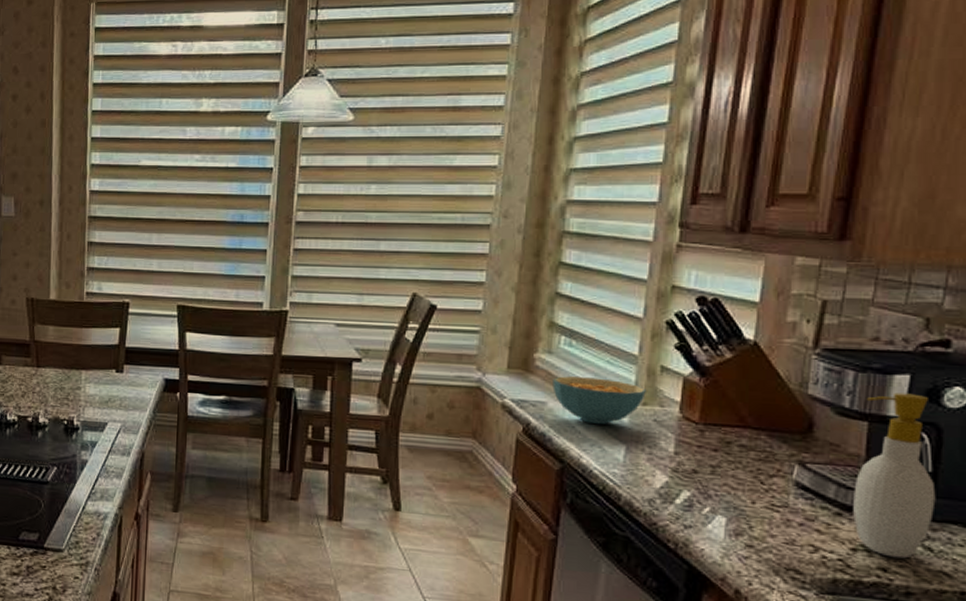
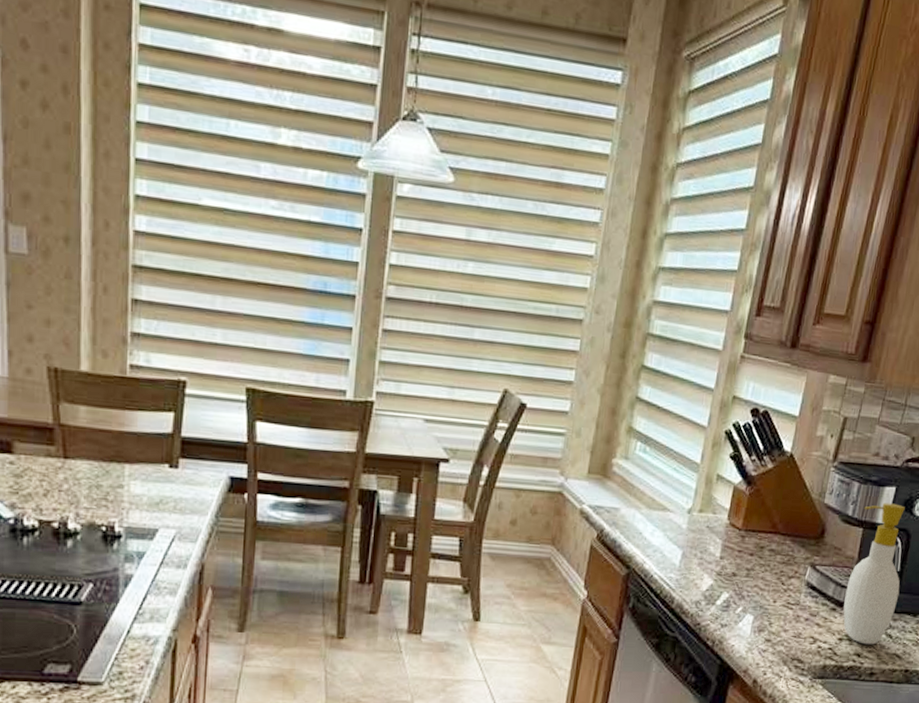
cereal bowl: present [552,376,646,425] -> none [626,482,703,531]

